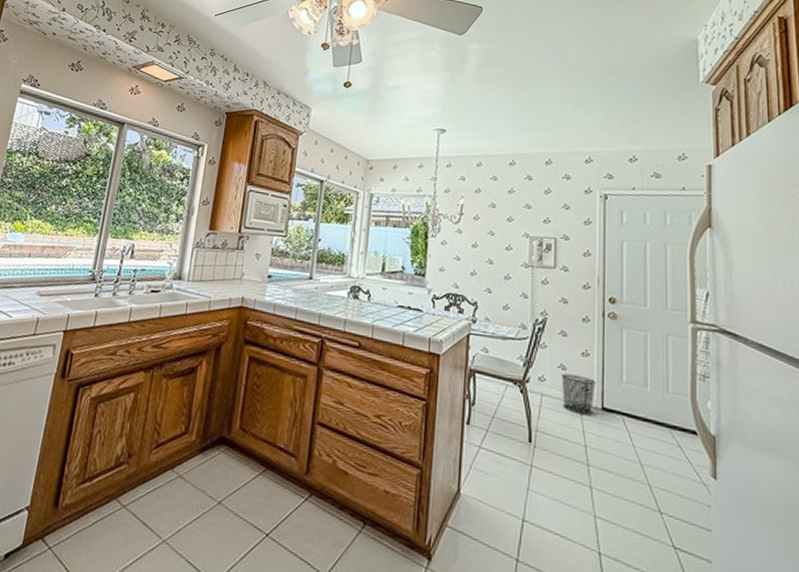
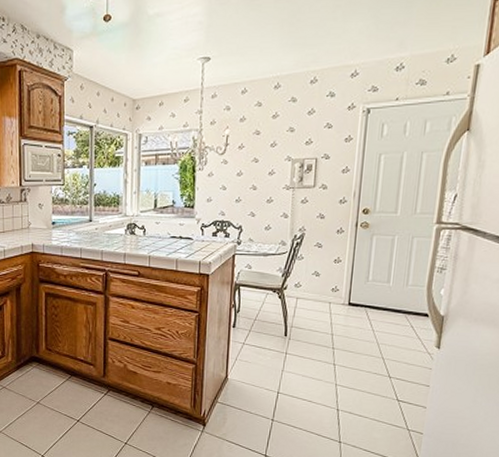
waste bin: present [561,373,596,415] -> none [314,279,345,310]

